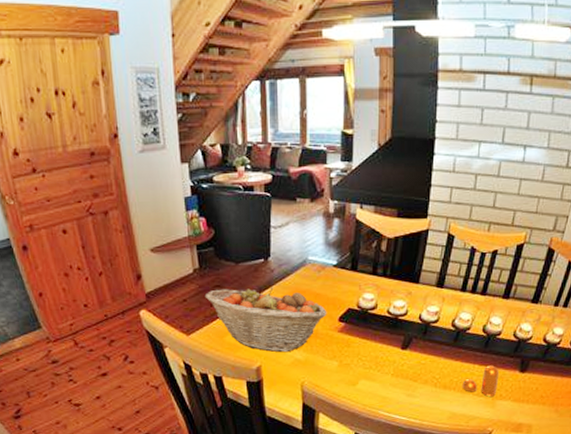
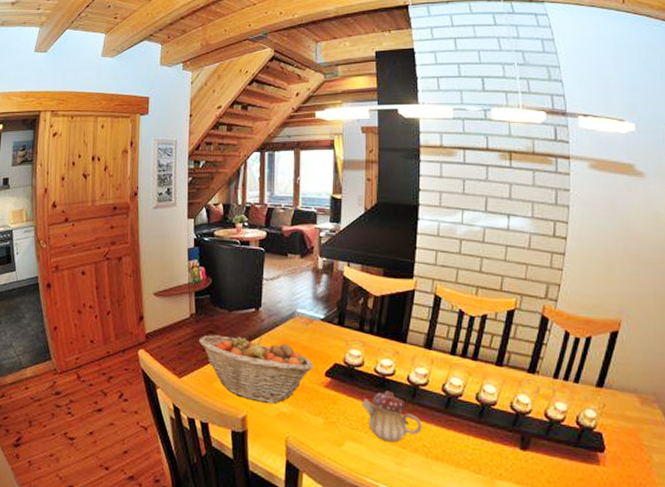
teapot: none [374,330,432,377] -> present [361,391,422,442]
pepper shaker: present [462,365,500,397] -> none [456,438,497,475]

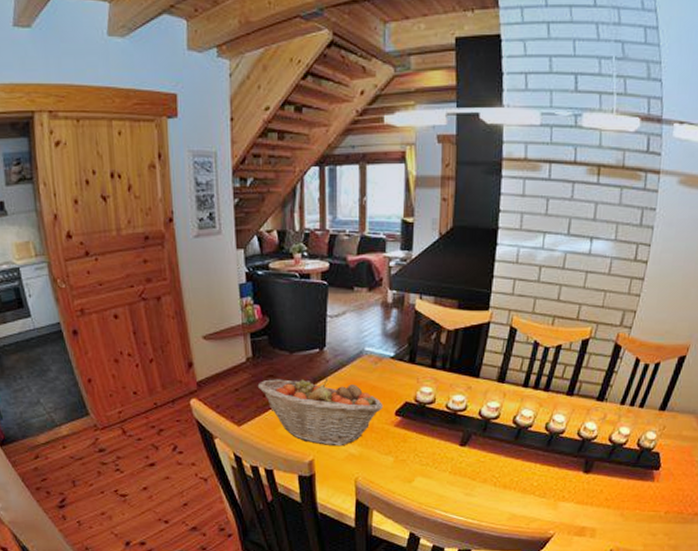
teapot: present [361,391,422,442] -> none [432,426,492,475]

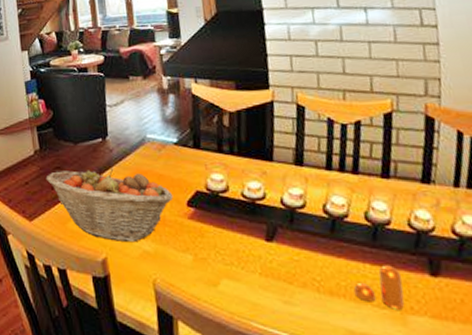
pepper shaker: none [522,465,562,498] -> present [353,265,404,310]

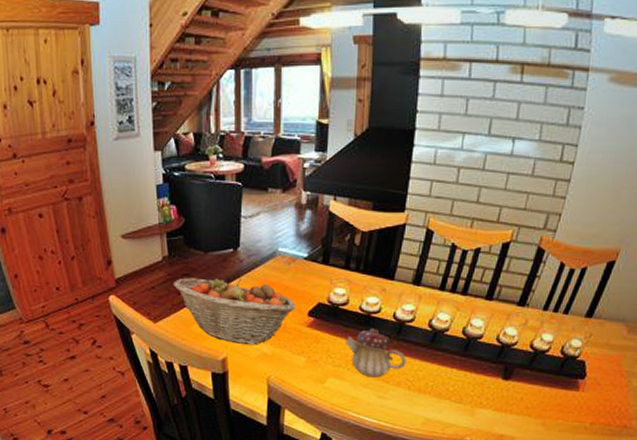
teapot: none [232,217,308,277] -> present [345,328,406,377]
pepper shaker: present [353,265,404,310] -> none [438,370,480,404]

